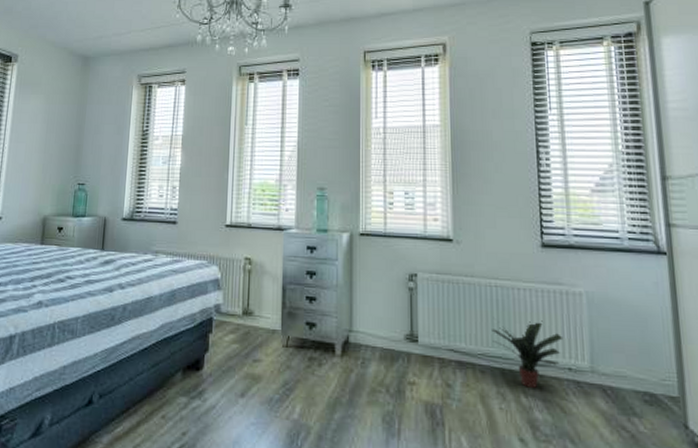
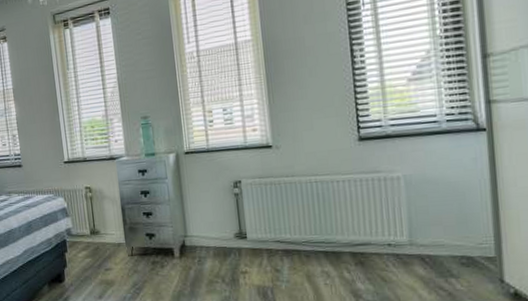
potted plant: present [492,320,564,388] -> none [314,206,383,264]

